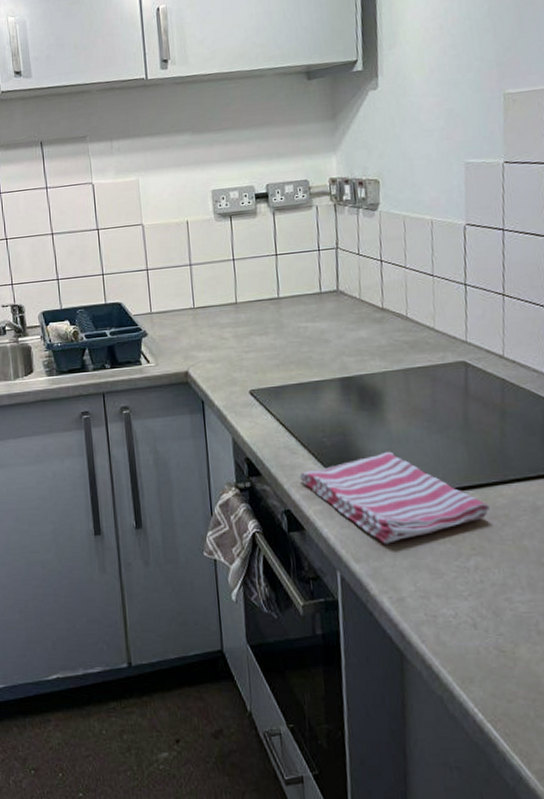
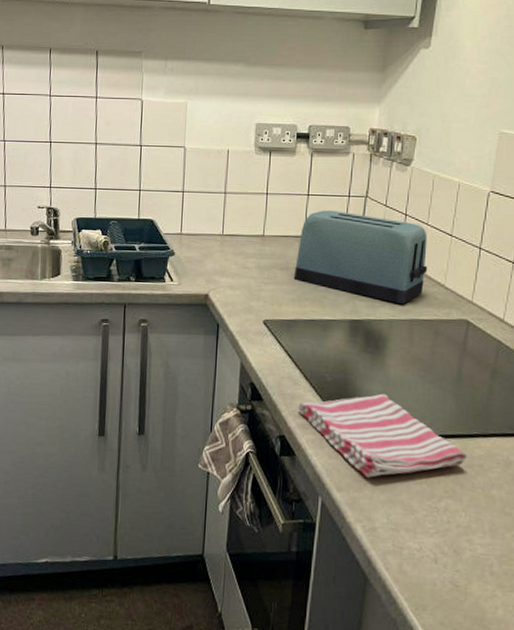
toaster: none [273,266,414,354] -> present [293,210,428,304]

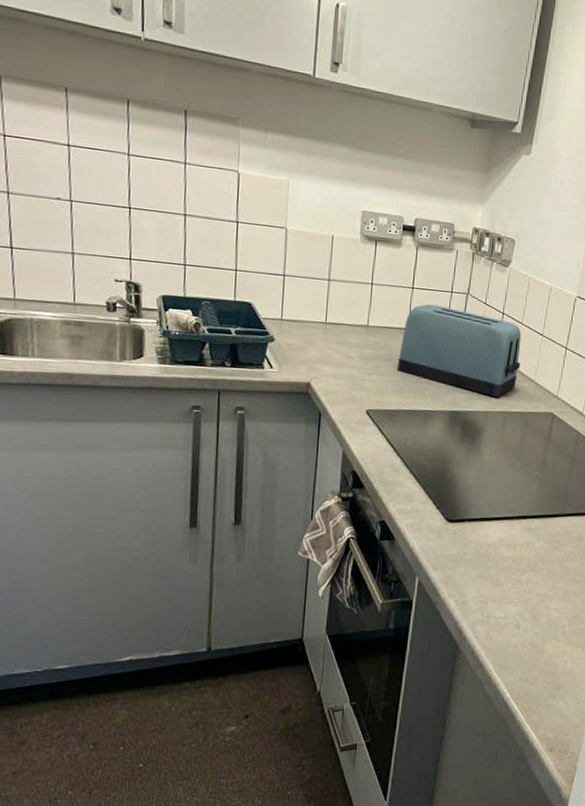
dish towel: present [298,393,467,478] -> none [398,480,548,557]

